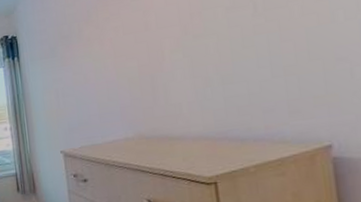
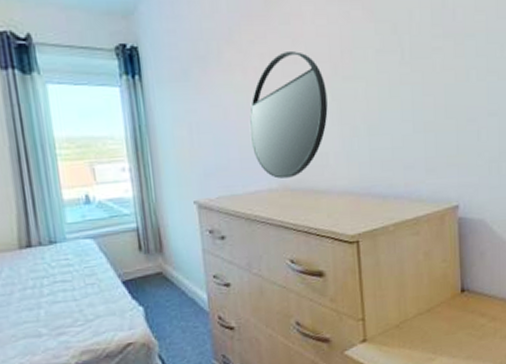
home mirror: none [106,20,180,129] -> present [249,51,328,179]

